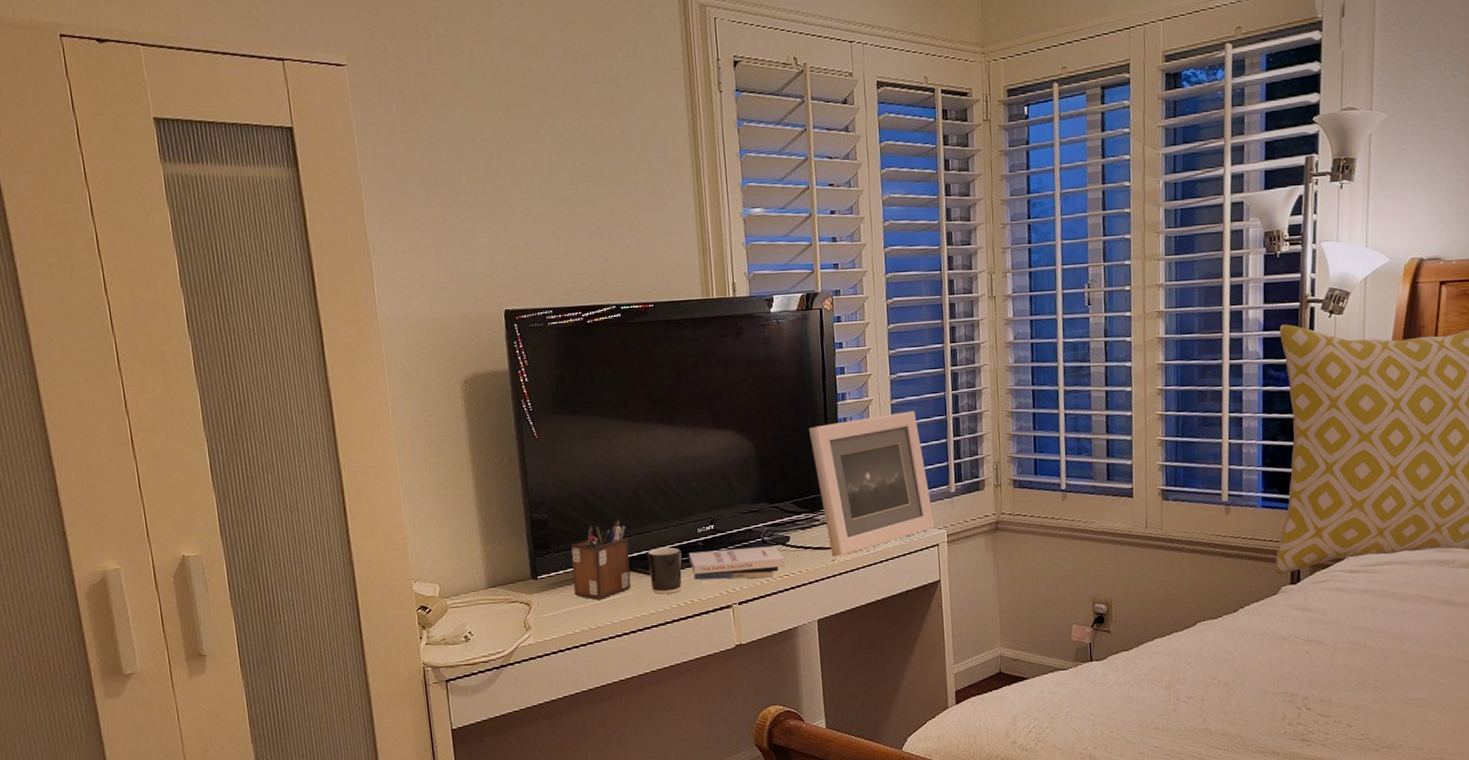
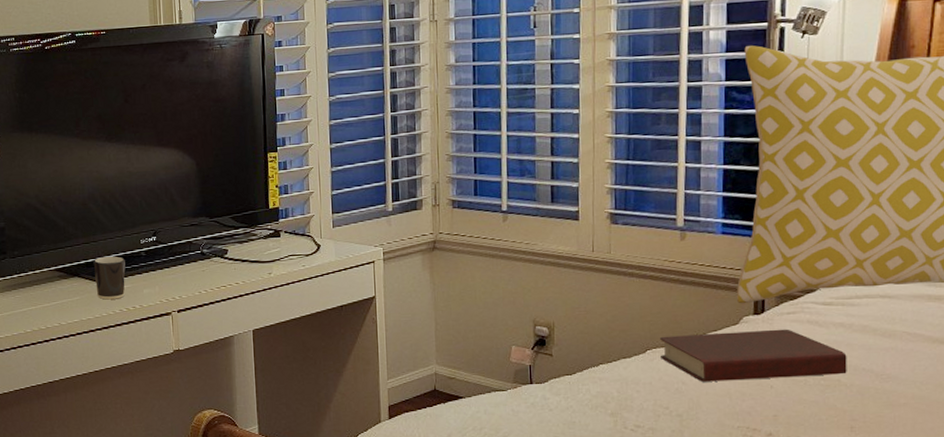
desk organizer: present [570,520,631,600] -> none [24,230,78,303]
books: present [688,545,785,580] -> none [131,258,223,289]
picture frame: present [809,411,935,557] -> none [249,131,371,270]
book: none [1208,597,1371,651] -> present [660,329,847,382]

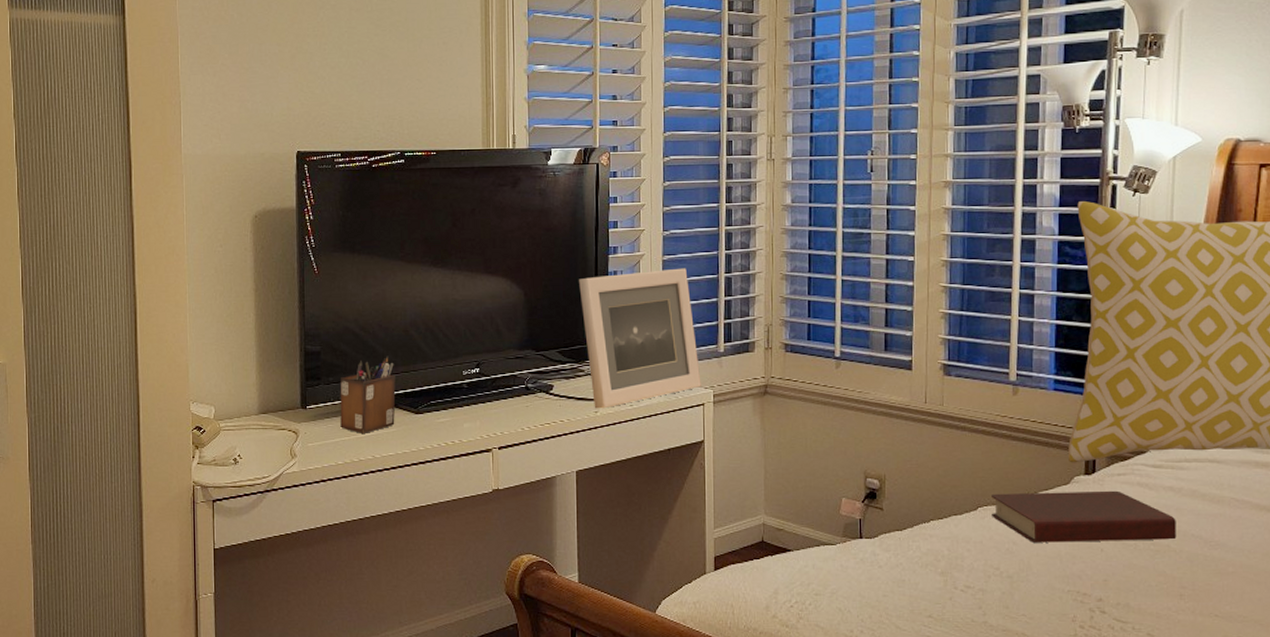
desk organizer: none [24,230,78,303] -> present [340,357,396,433]
mug: present [93,256,126,300] -> none [412,386,446,433]
picture frame: none [249,131,371,270] -> present [579,268,701,409]

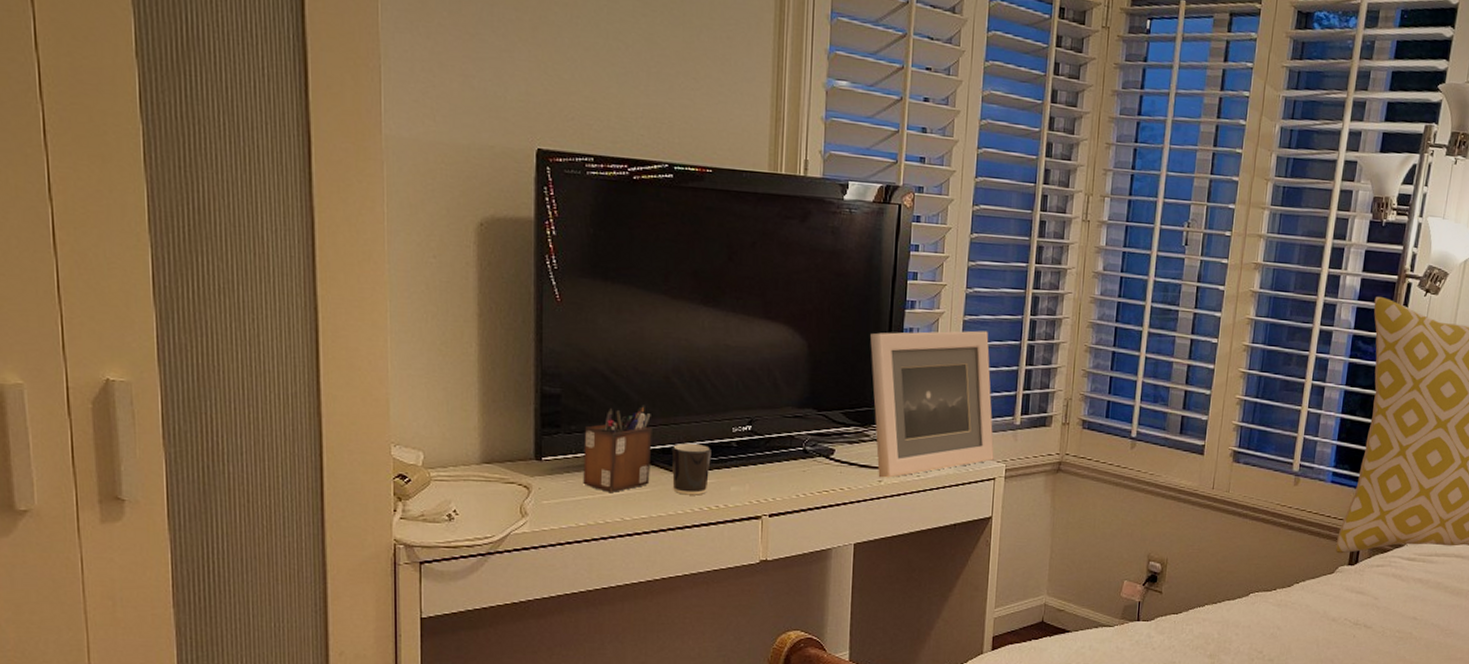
mug: none [412,386,446,433] -> present [671,442,711,495]
book: present [991,490,1177,543] -> none [1261,580,1421,629]

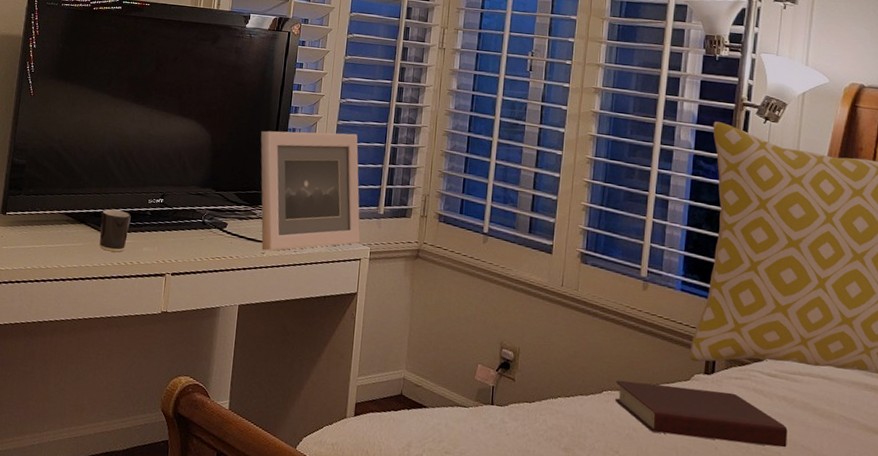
desk organizer: present [583,406,652,492] -> none [33,178,89,244]
book: none [1261,580,1421,629] -> present [615,380,788,448]

